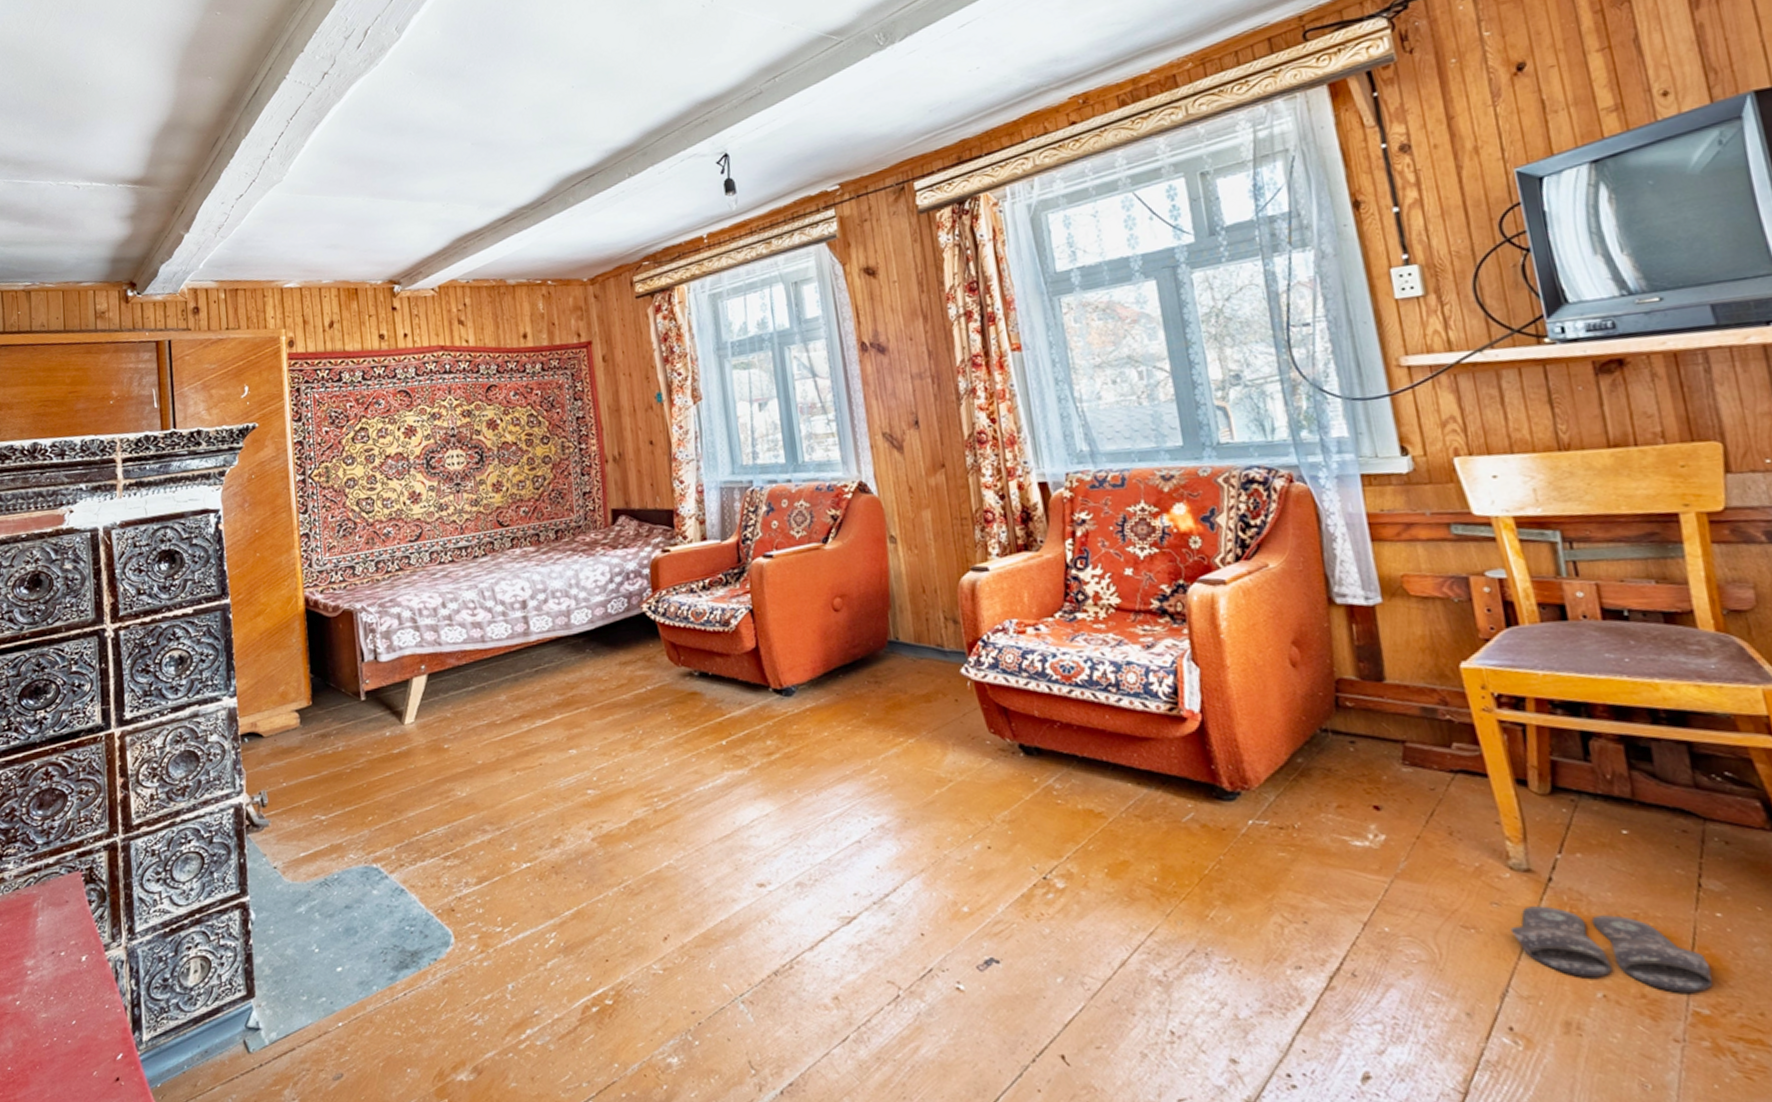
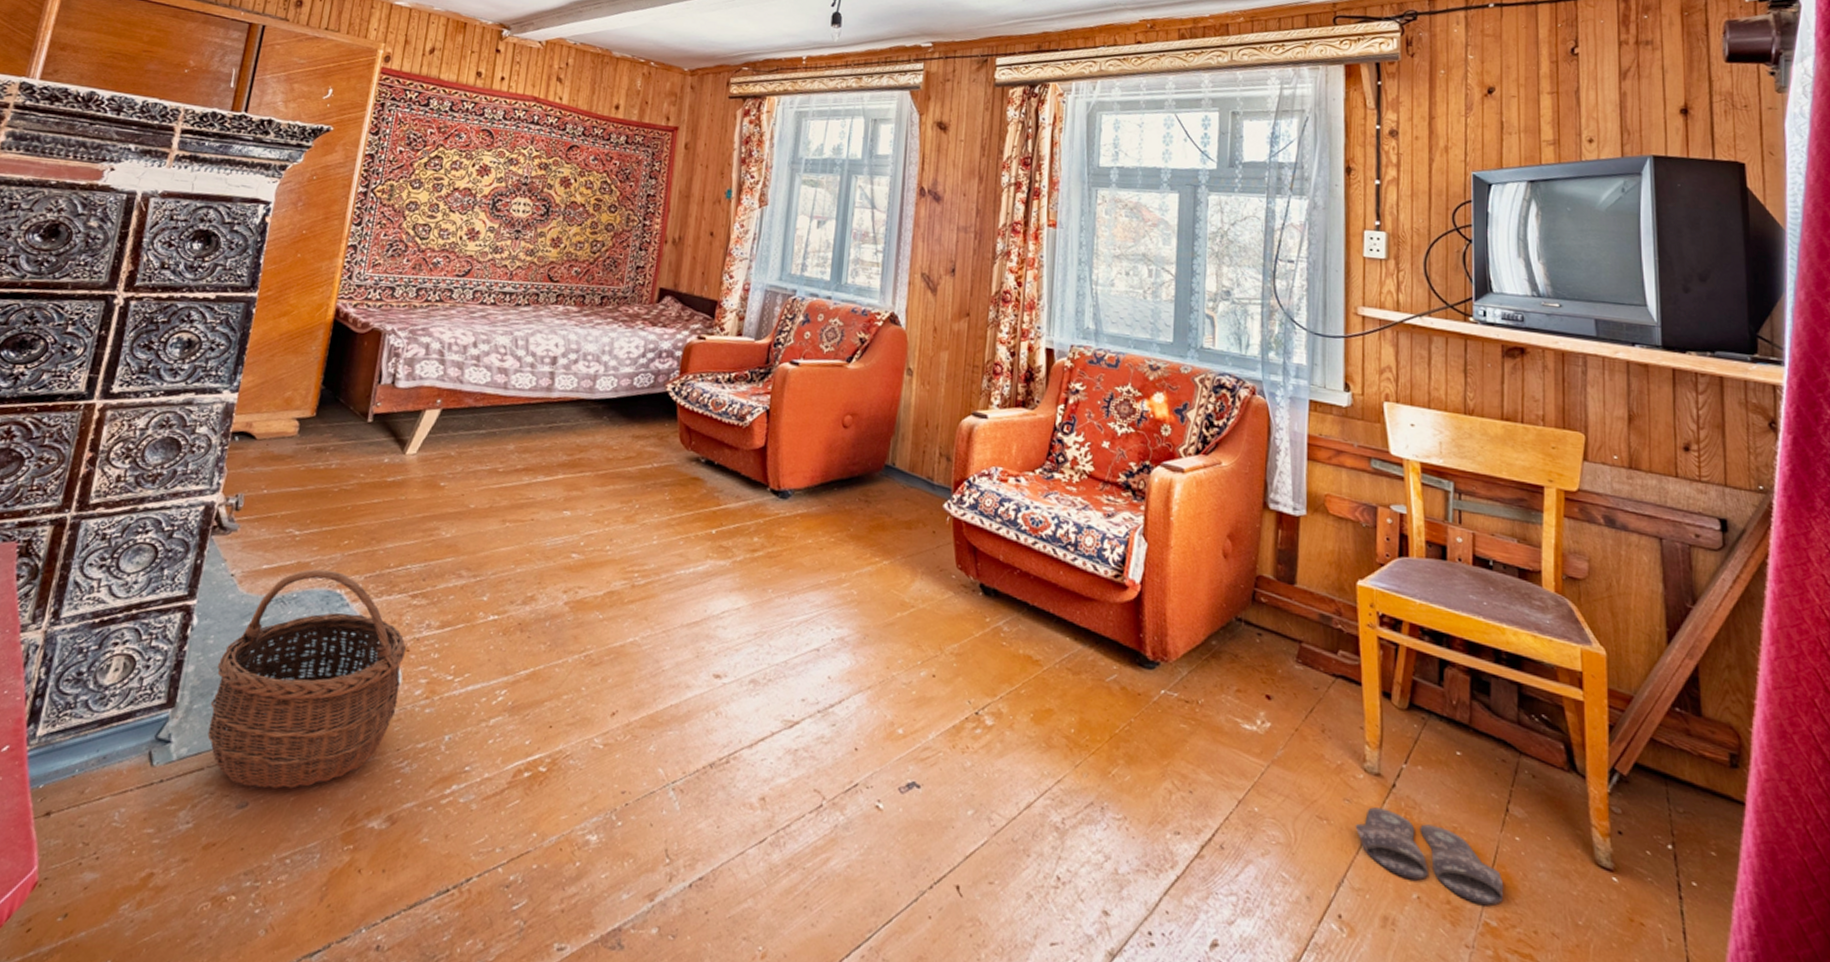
wicker basket: none [283,847,456,1059] -> present [207,569,407,789]

